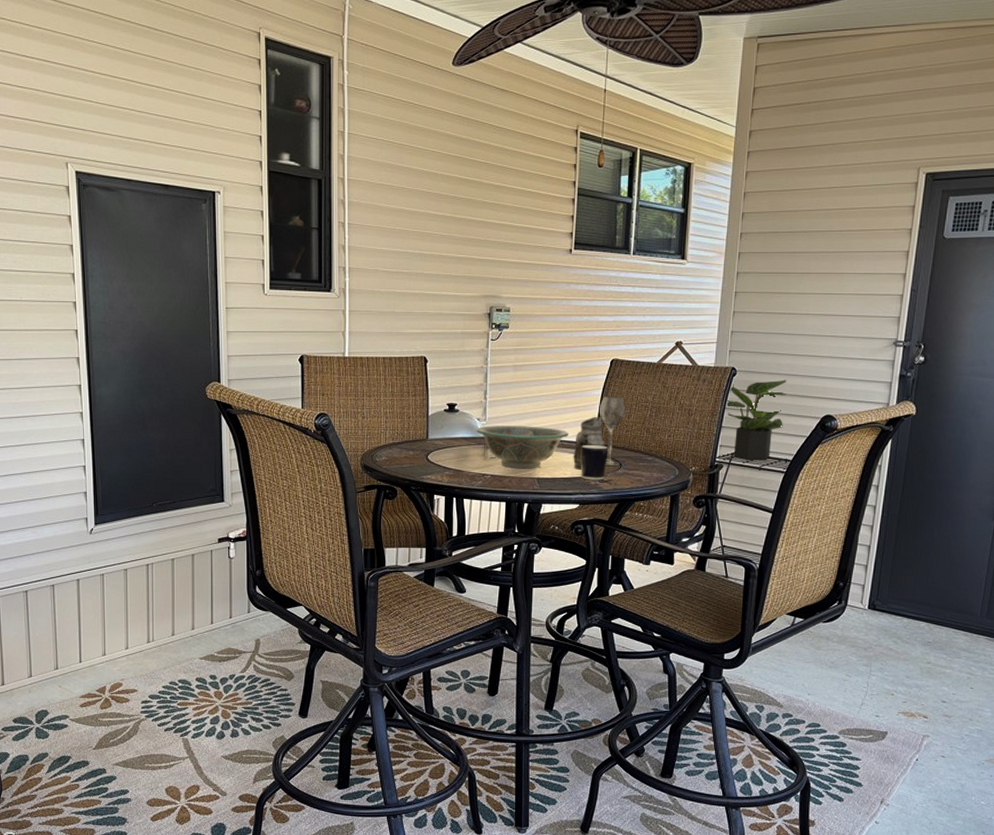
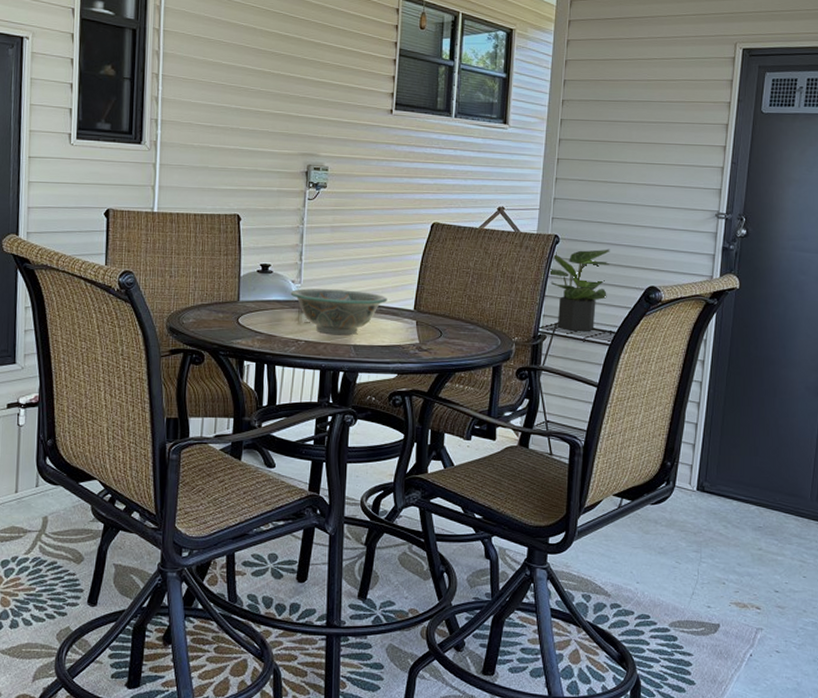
pitcher: present [573,416,605,470] -> none [391,281,425,337]
mug: present [580,444,609,481] -> none [399,310,429,349]
wineglass: present [599,396,626,467] -> none [419,261,447,335]

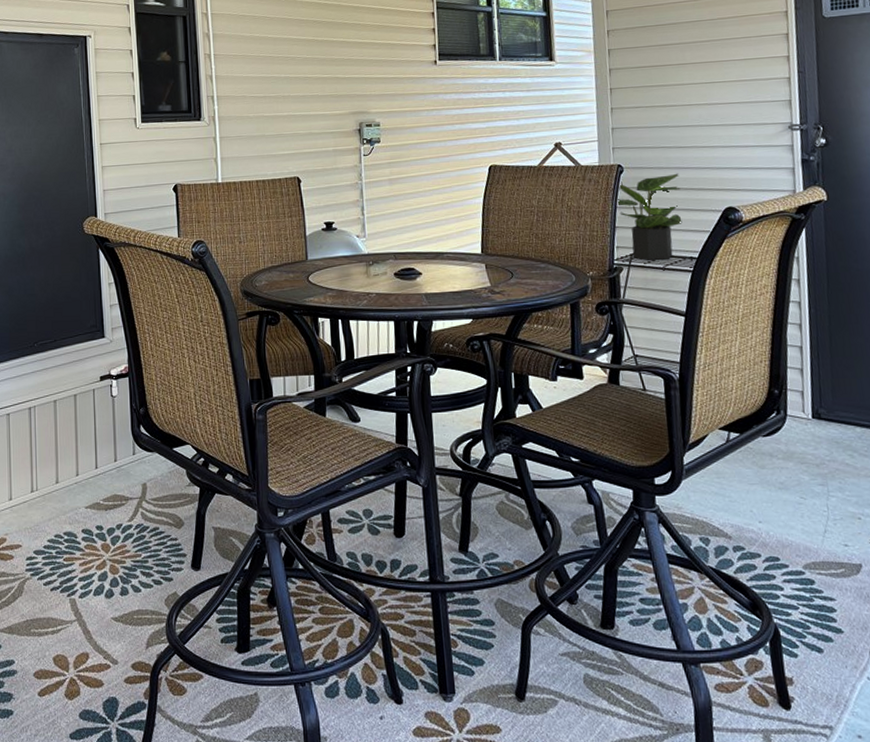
decorative bowl: present [290,288,387,336] -> none [356,239,453,285]

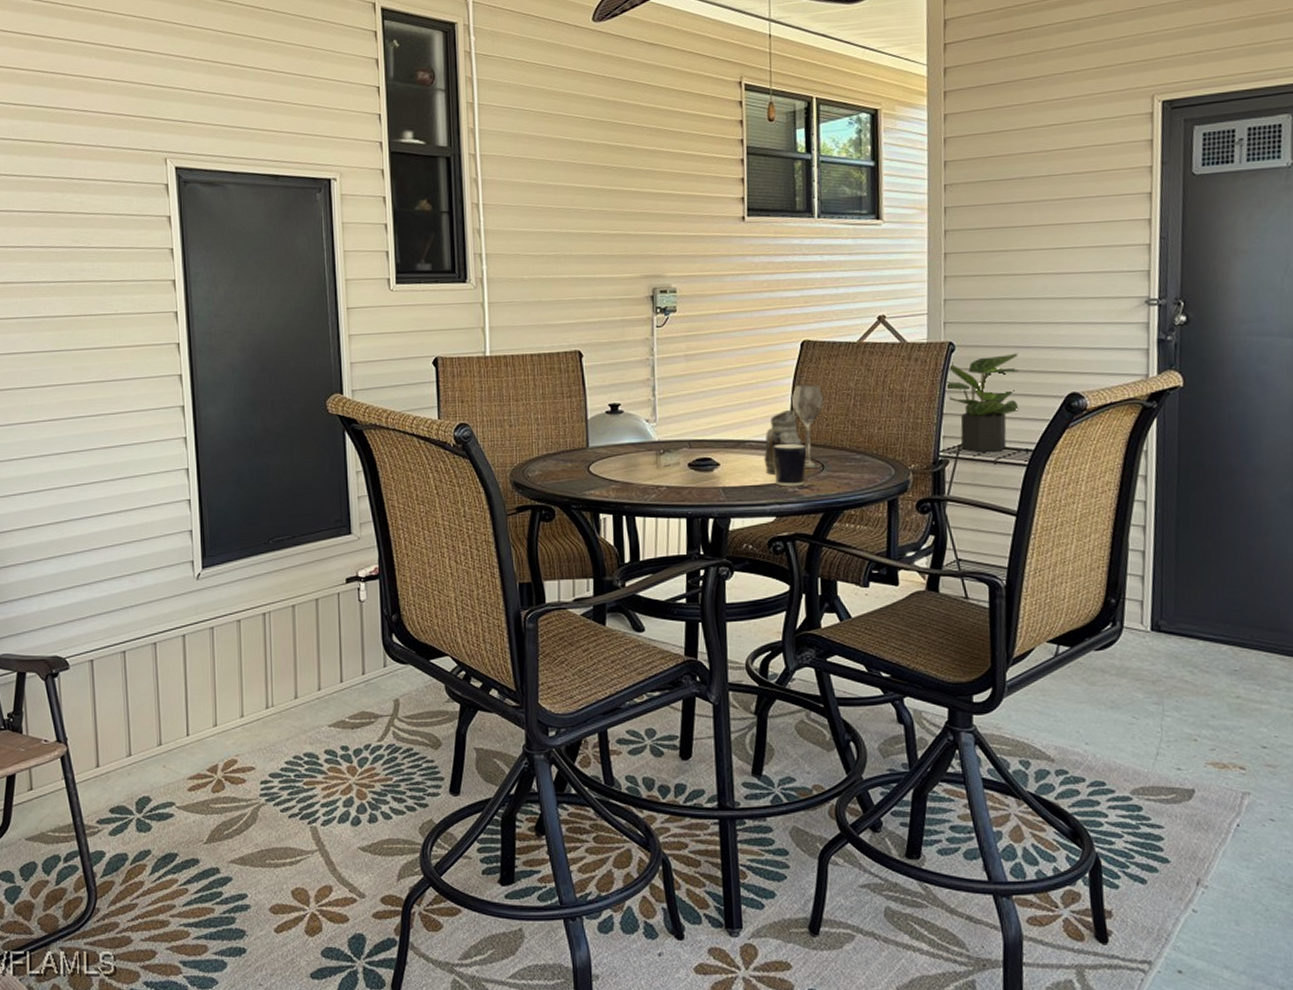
pitcher: none [460,224,493,282] -> present [764,409,802,475]
mug: none [467,254,498,293] -> present [772,443,807,487]
wineglass: none [482,202,512,277] -> present [791,384,824,469]

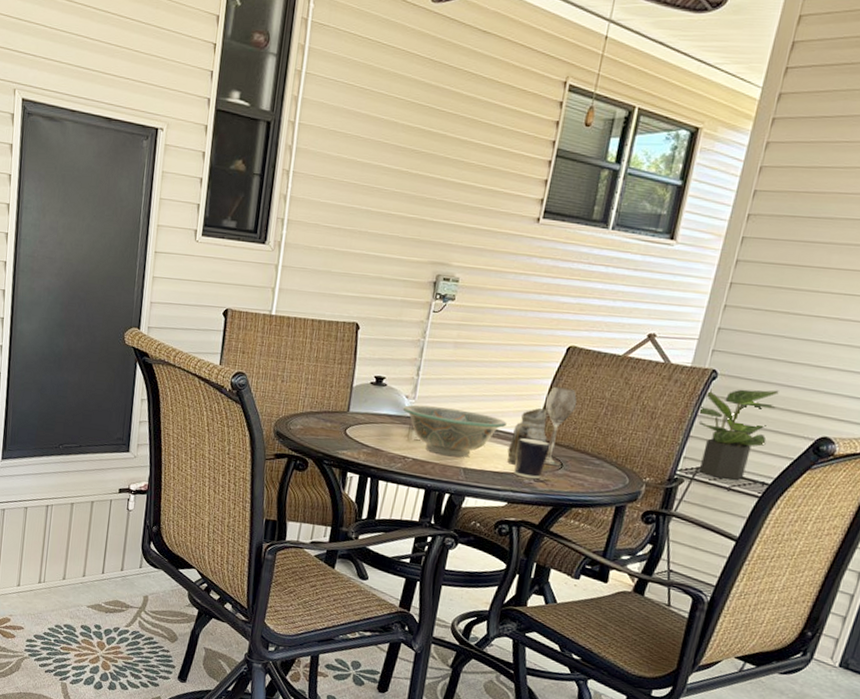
decorative bowl: none [645,425,757,478] -> present [402,404,507,457]

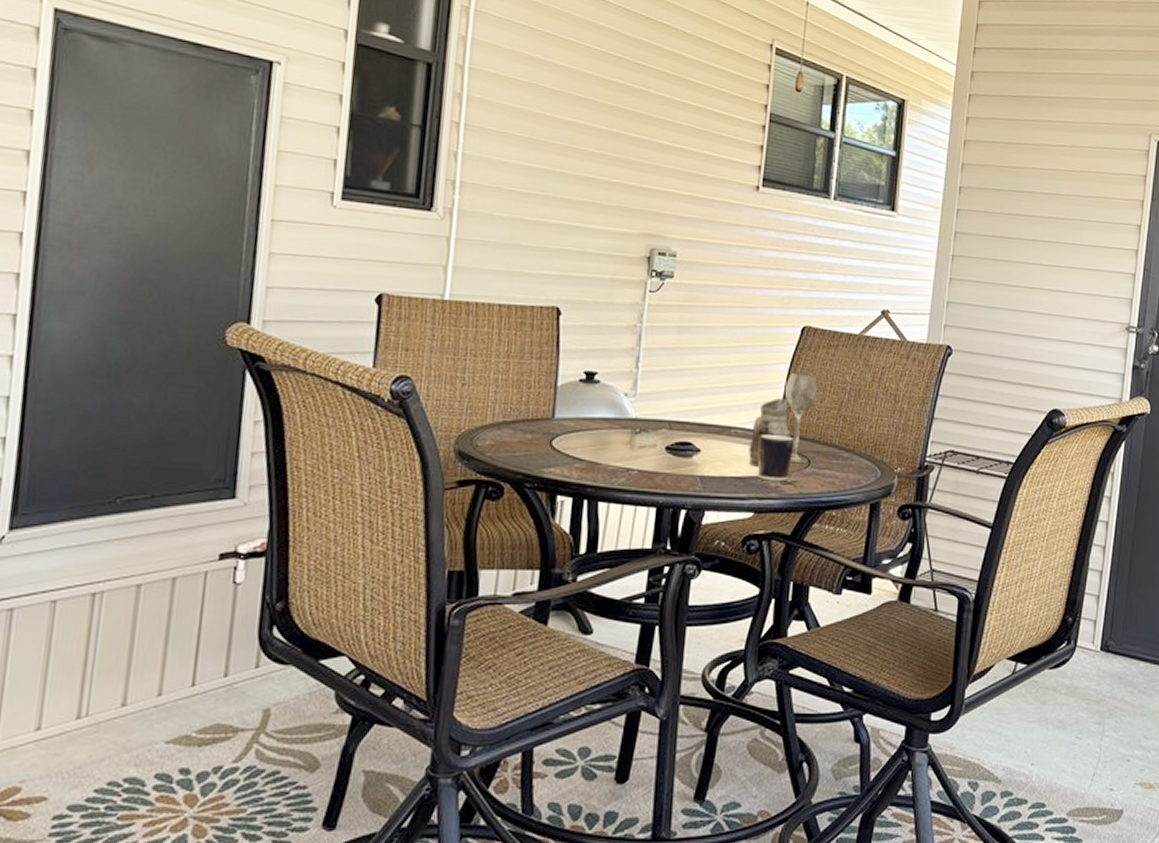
decorative bowl: present [402,404,507,457] -> none [621,403,745,464]
potted plant: present [698,389,779,480] -> none [940,364,1010,461]

